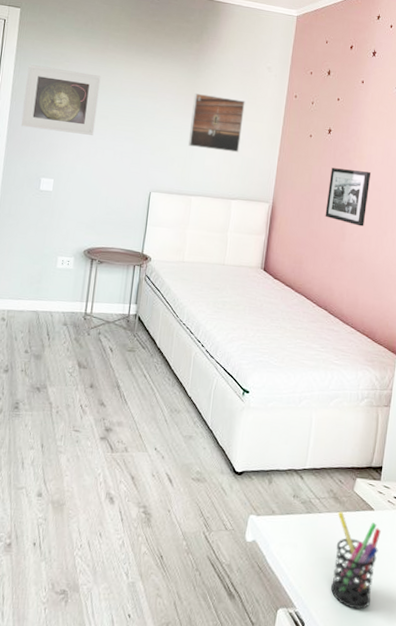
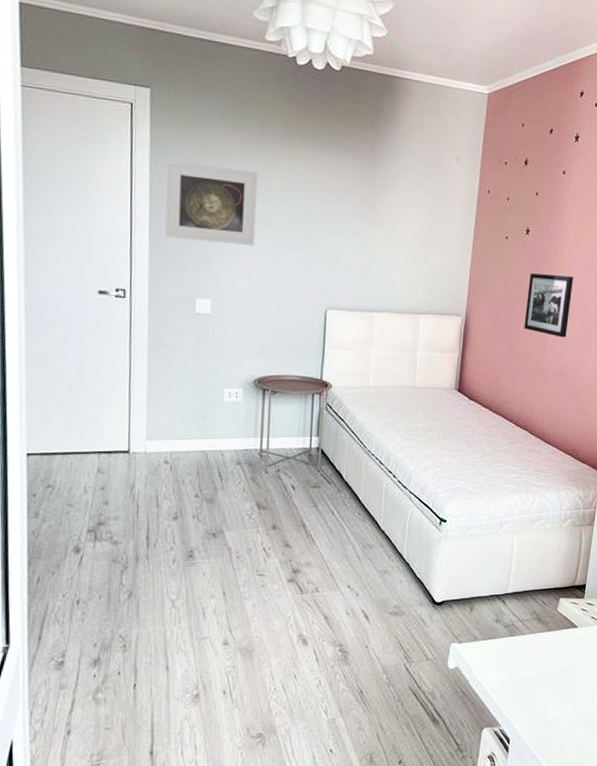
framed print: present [188,93,245,153] -> none [367,190,431,260]
pen holder: present [330,511,381,610] -> none [534,631,585,721]

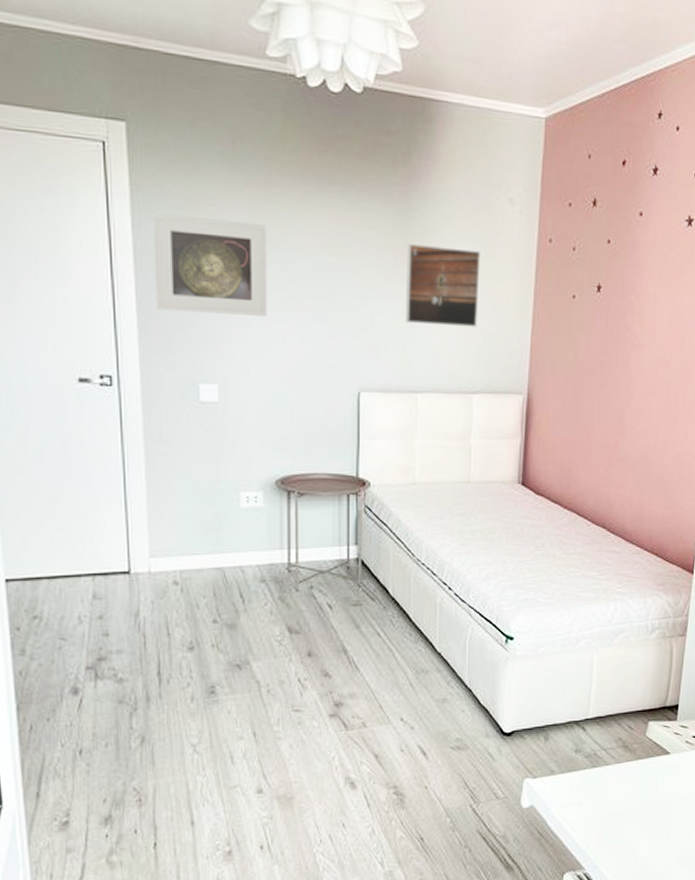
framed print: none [367,190,431,260] -> present [406,243,481,328]
picture frame: present [524,273,574,338] -> none [598,339,656,416]

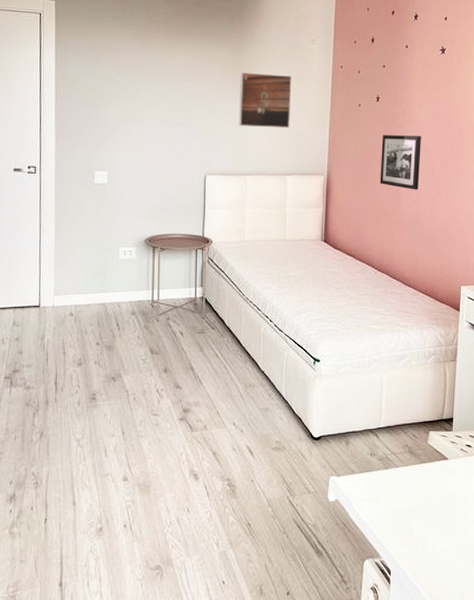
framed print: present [154,213,267,316] -> none [68,57,145,124]
picture frame: none [598,339,656,416] -> present [380,135,422,190]

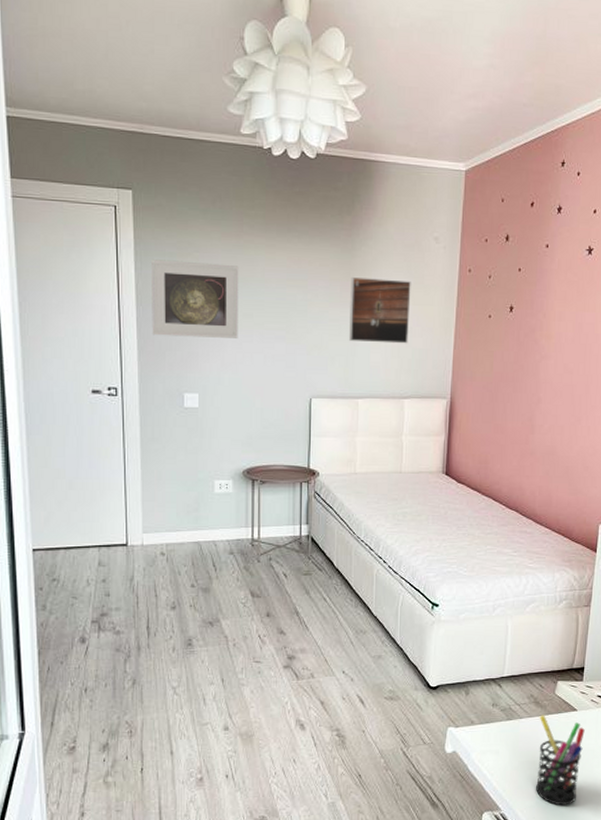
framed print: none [68,57,145,124] -> present [152,259,239,338]
picture frame: present [380,135,422,190] -> none [511,351,561,416]
pen holder: none [412,464,456,553] -> present [535,715,585,806]

